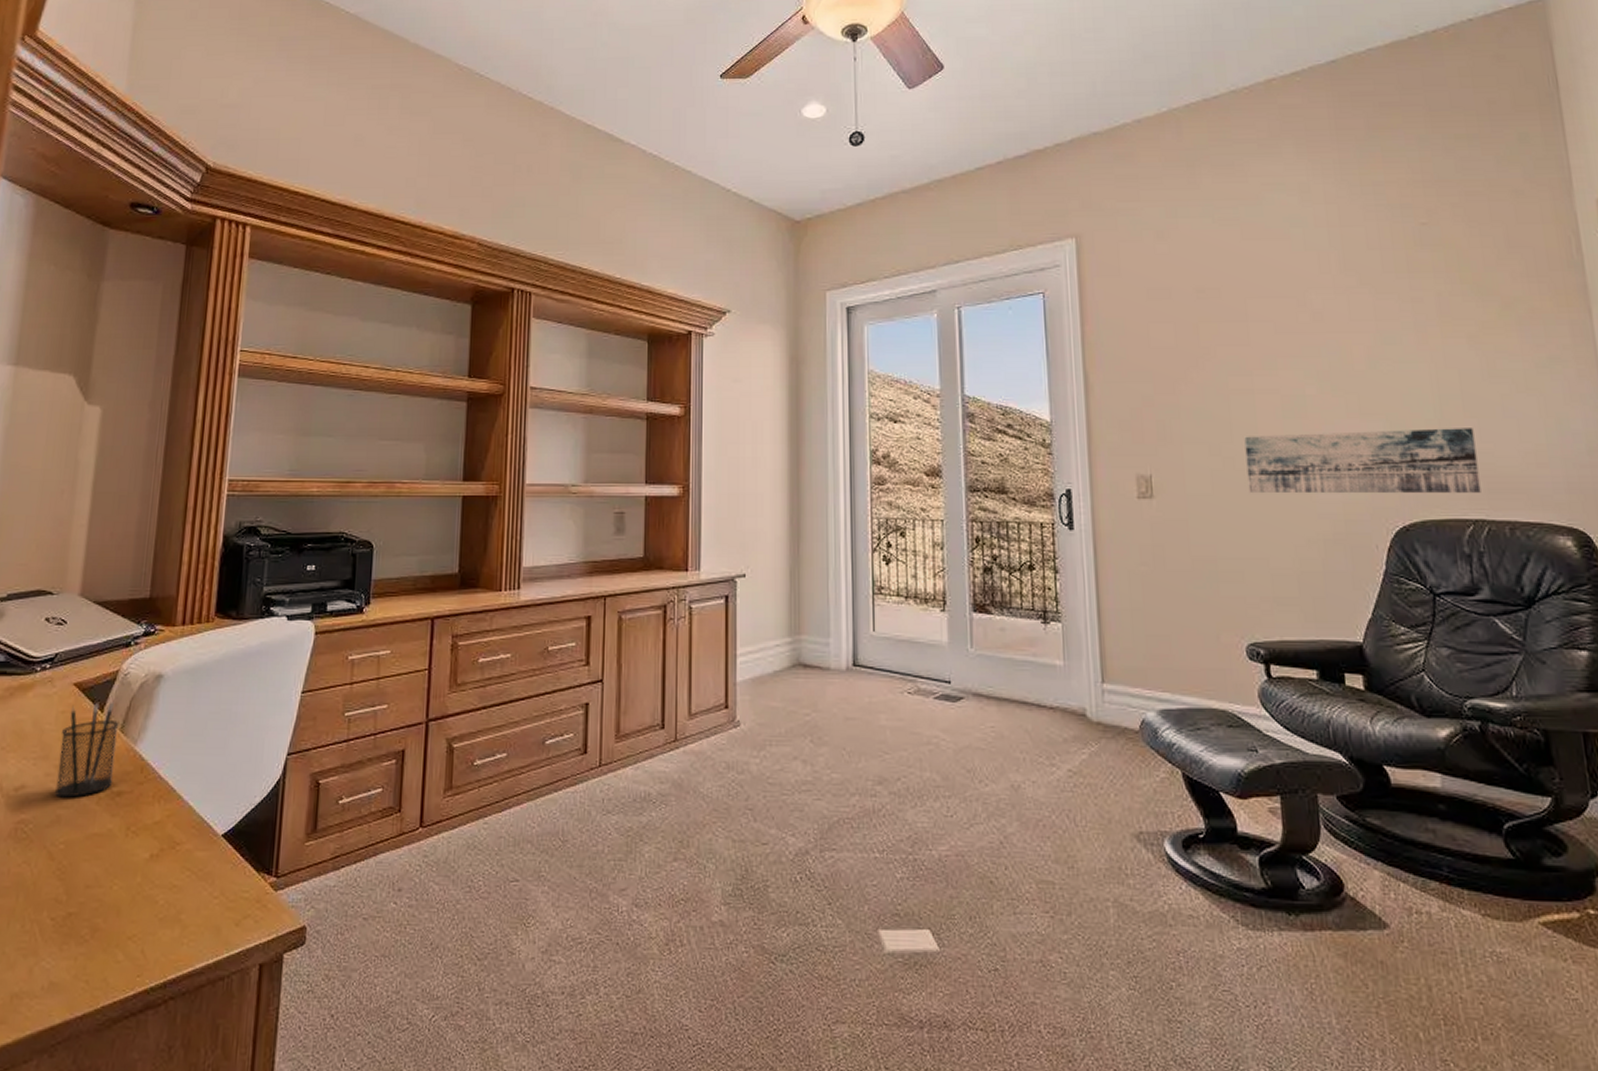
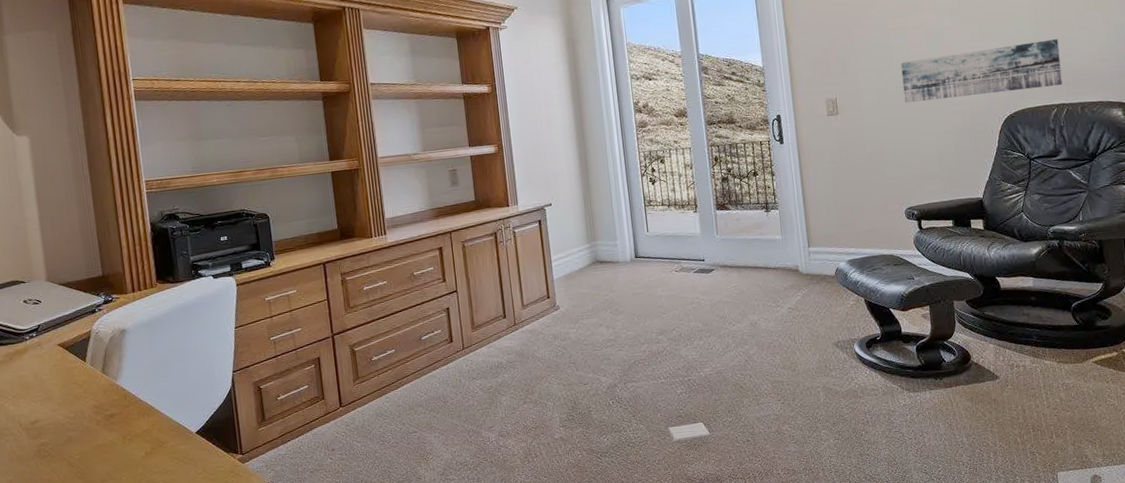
pencil holder: present [54,702,119,798] -> none [57,353,106,425]

